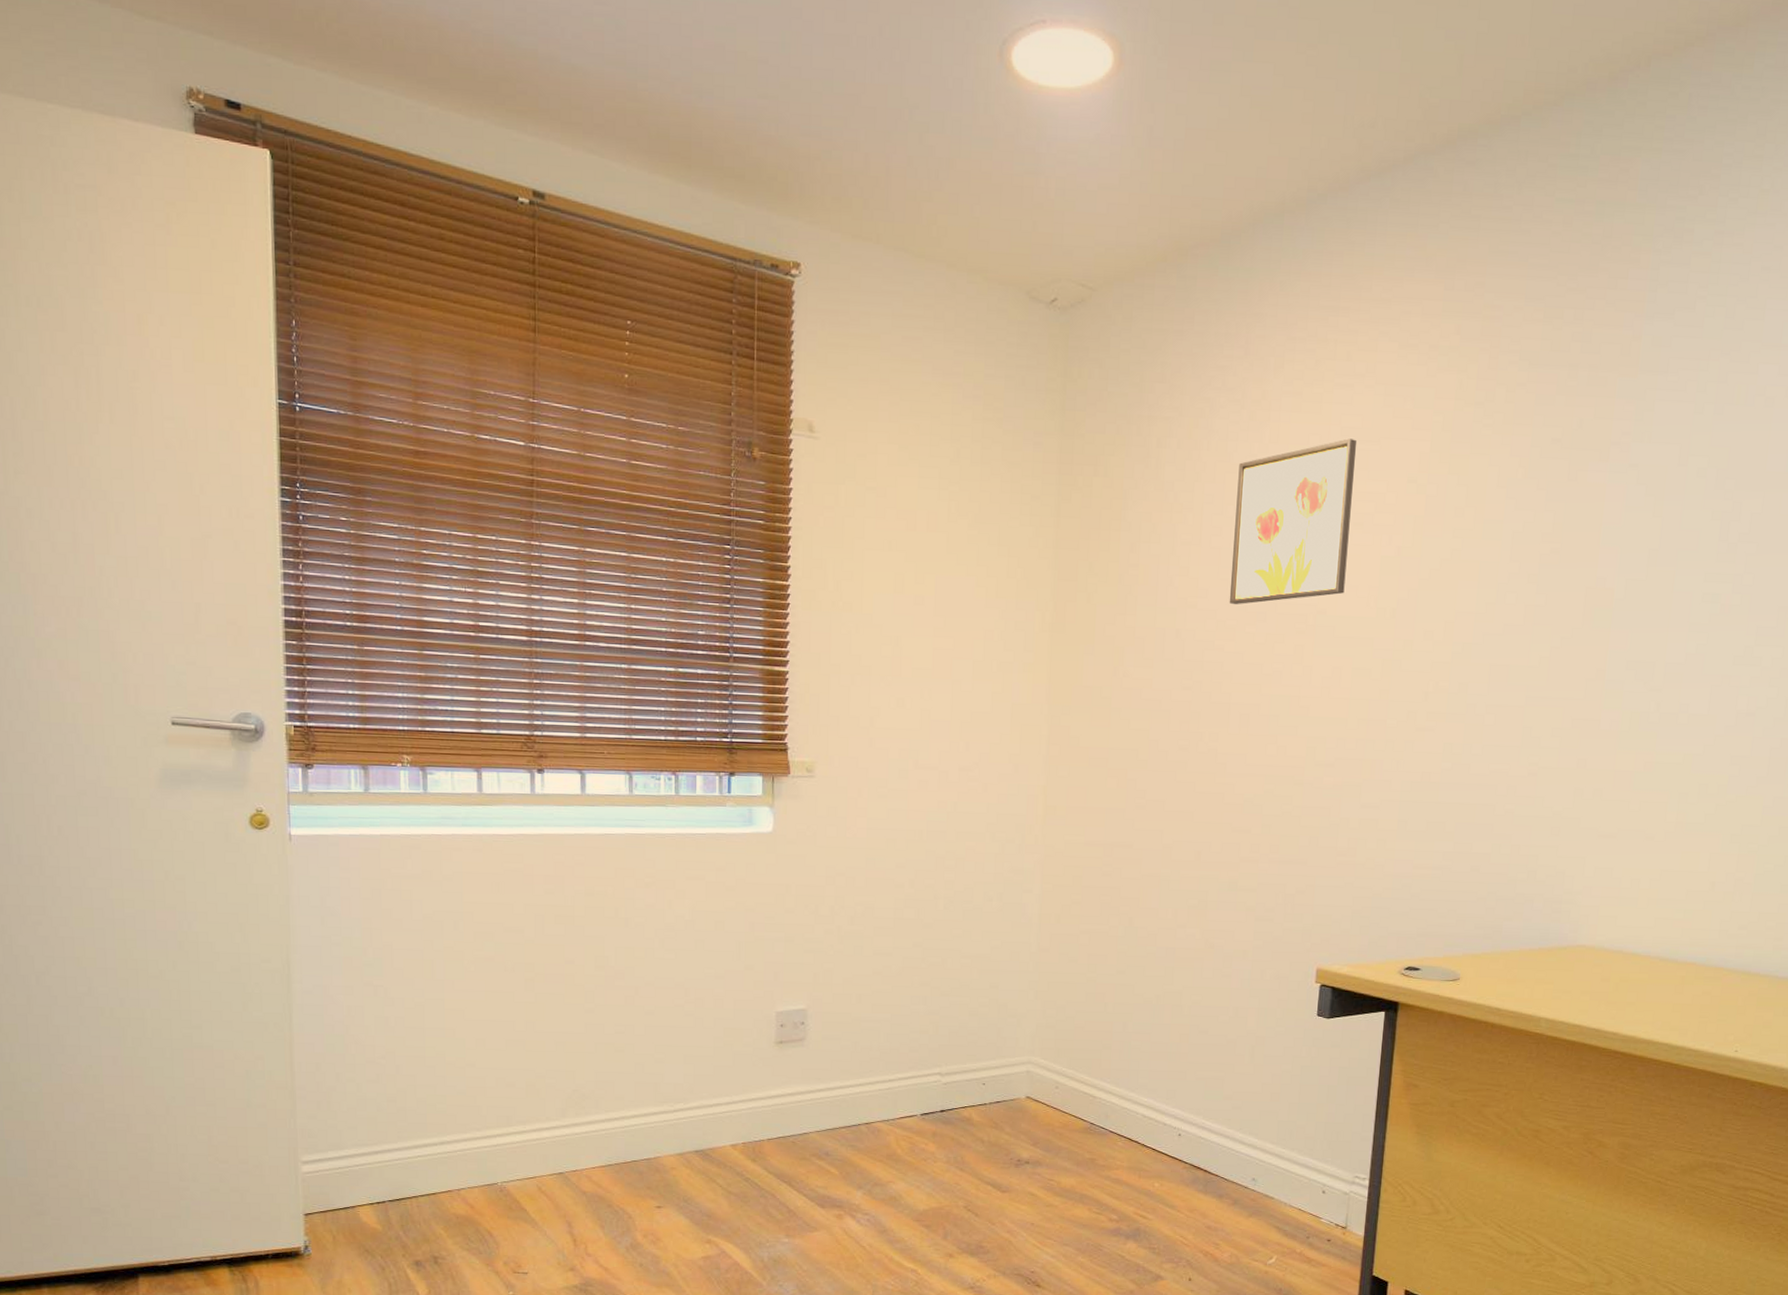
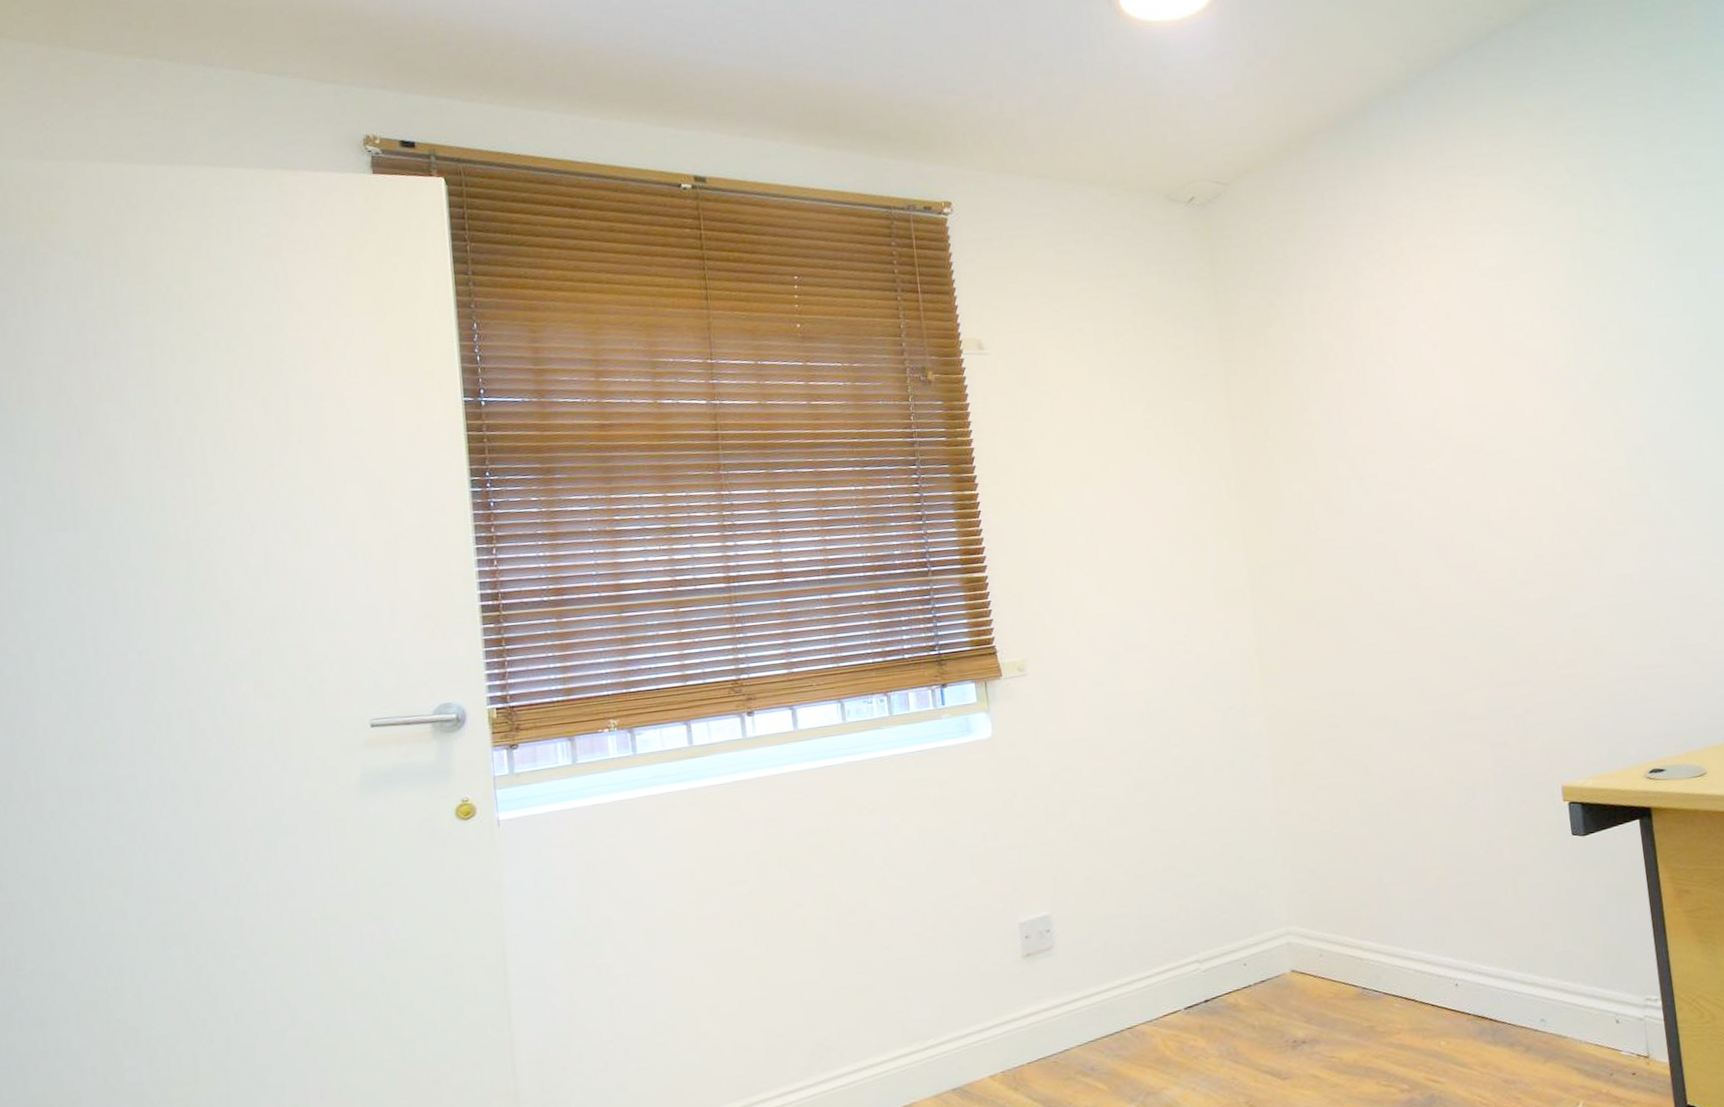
wall art: present [1229,438,1357,605] -> none [1390,278,1513,445]

